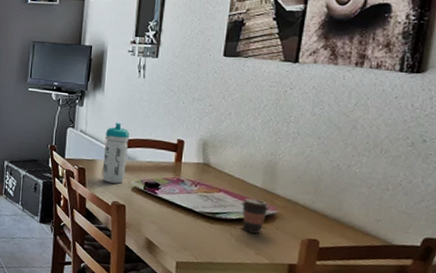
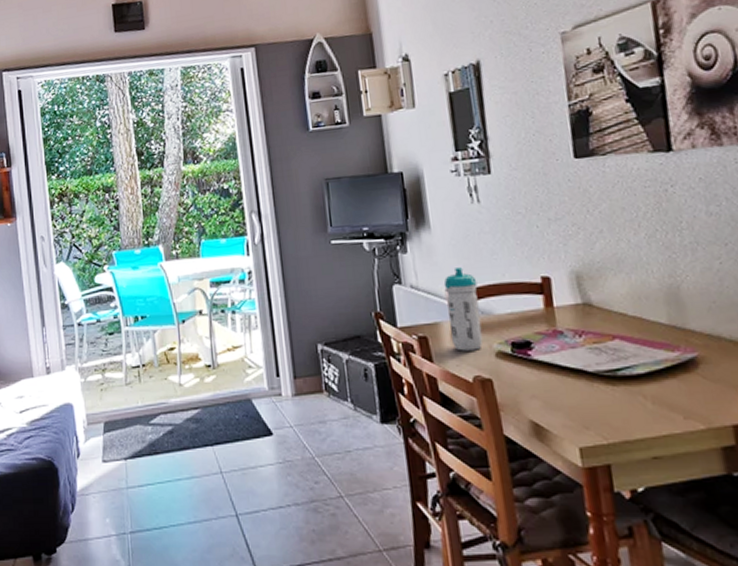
coffee cup: present [241,198,270,234] -> none [646,340,687,390]

